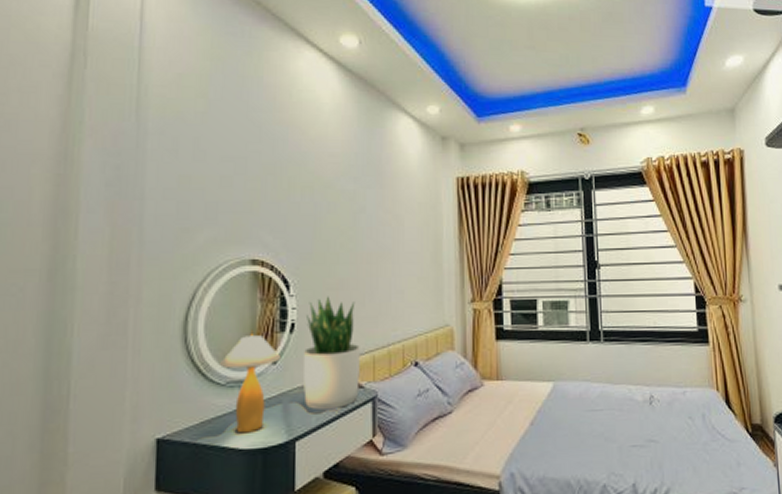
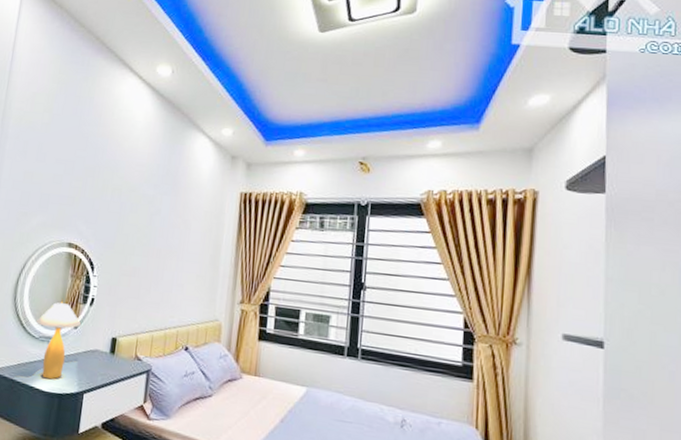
planter: present [304,296,360,411] -> none [94,280,143,374]

